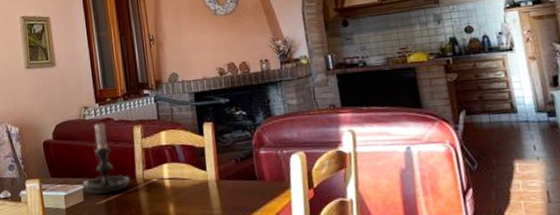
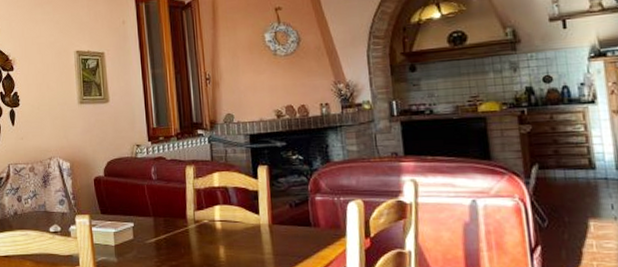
candle holder: present [82,119,130,194] -> none [131,158,180,232]

